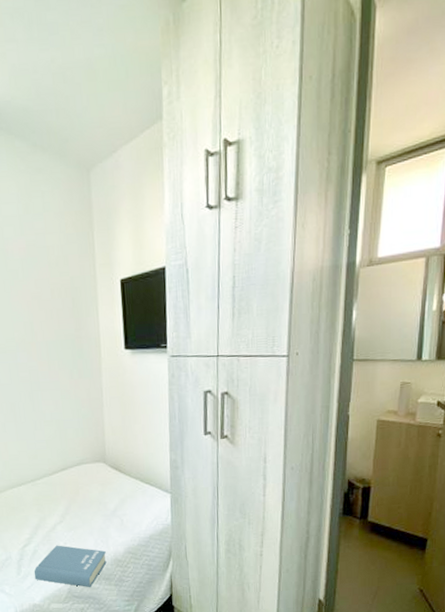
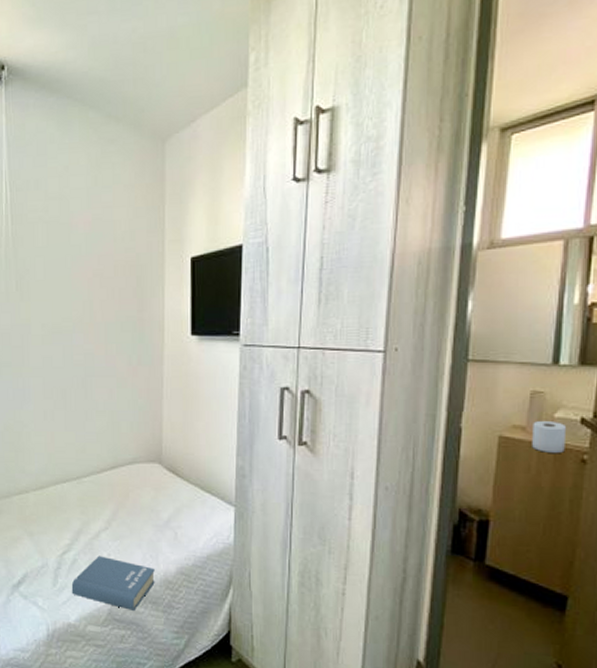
toilet paper roll: none [402,405,427,431] -> present [532,420,567,453]

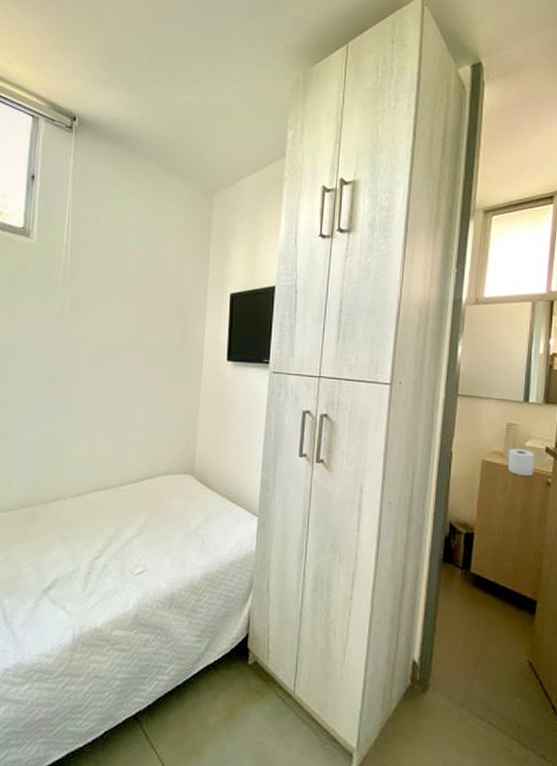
book: present [71,555,155,612] -> none [100,561,181,616]

